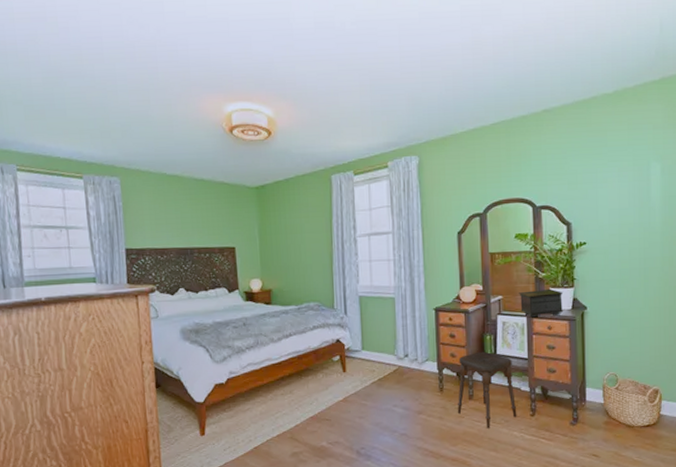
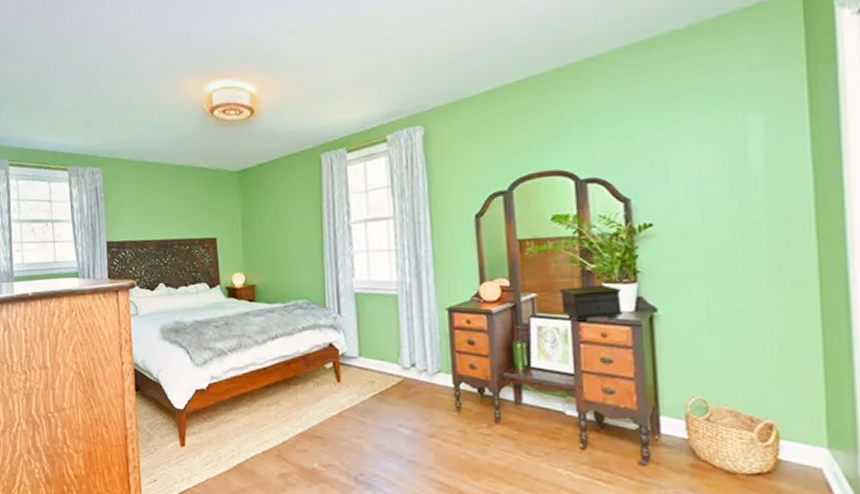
stool: present [457,351,517,429] -> none [479,363,562,462]

